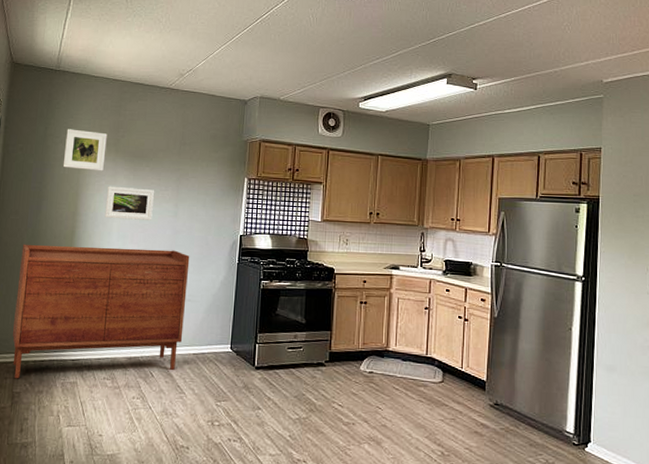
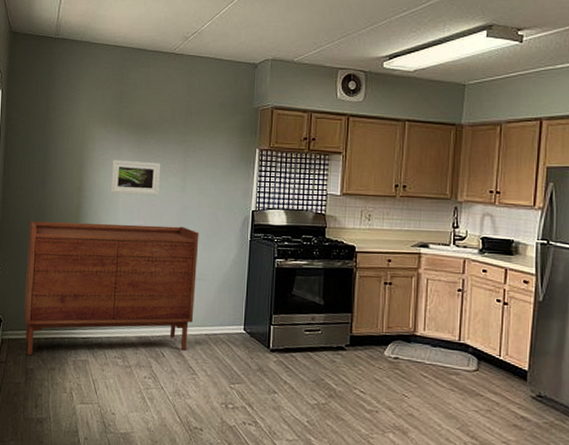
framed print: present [62,129,107,171] -> none [66,100,110,144]

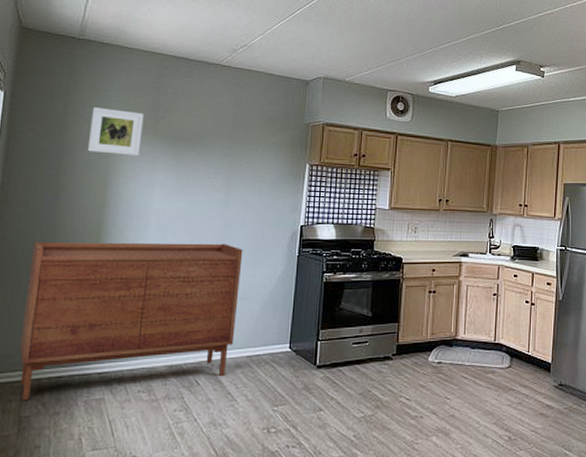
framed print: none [66,100,110,144] -> present [87,107,144,156]
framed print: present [110,159,160,196] -> none [140,173,201,211]

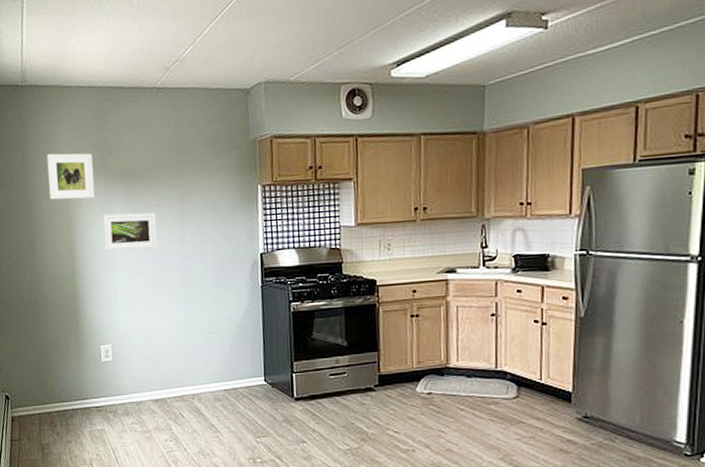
sideboard: present [20,241,243,401] -> none [22,279,210,431]
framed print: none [140,173,201,211] -> present [103,212,158,251]

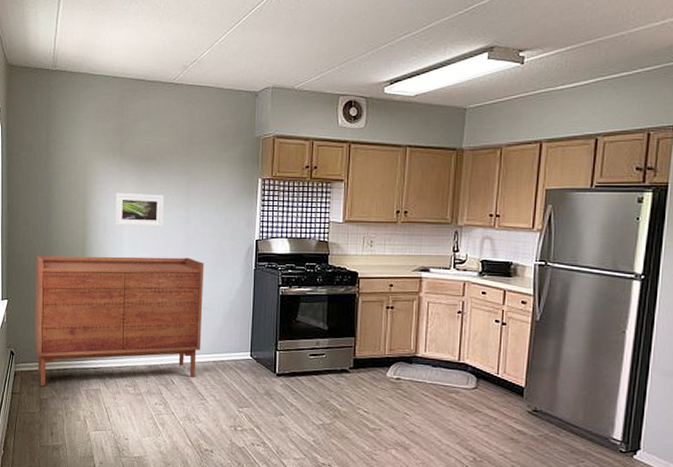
sideboard: none [22,279,210,431] -> present [35,255,204,387]
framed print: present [46,153,95,200] -> none [68,134,111,178]

